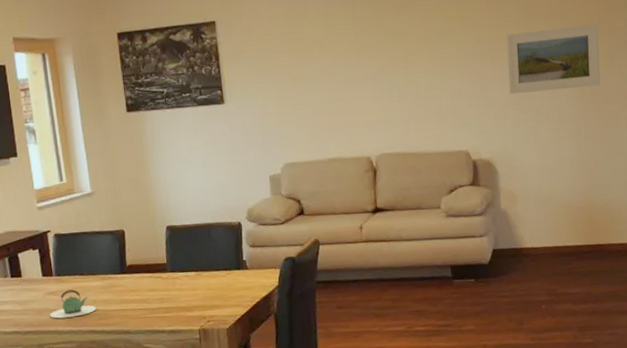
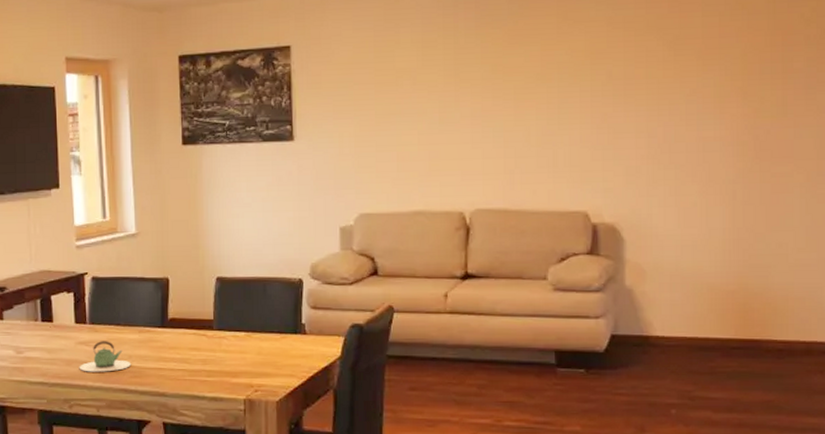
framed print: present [506,24,600,94] -> none [645,64,770,145]

